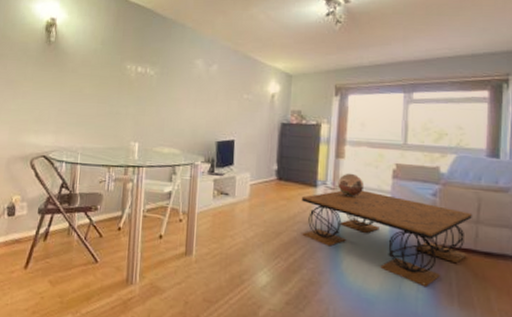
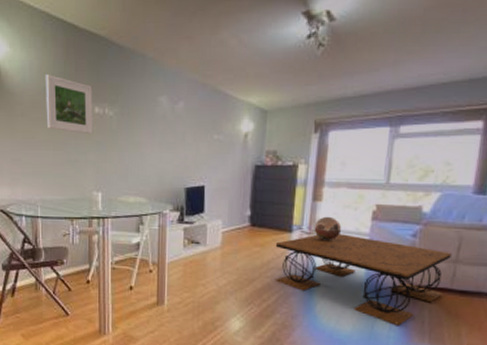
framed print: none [94,38,137,91] -> present [45,74,93,135]

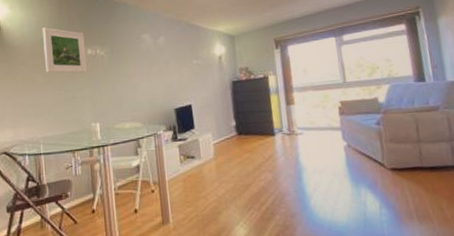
coffee table: present [276,234,451,326] -> none [263,130,416,210]
decorative sphere: present [314,216,342,241] -> none [292,116,317,139]

